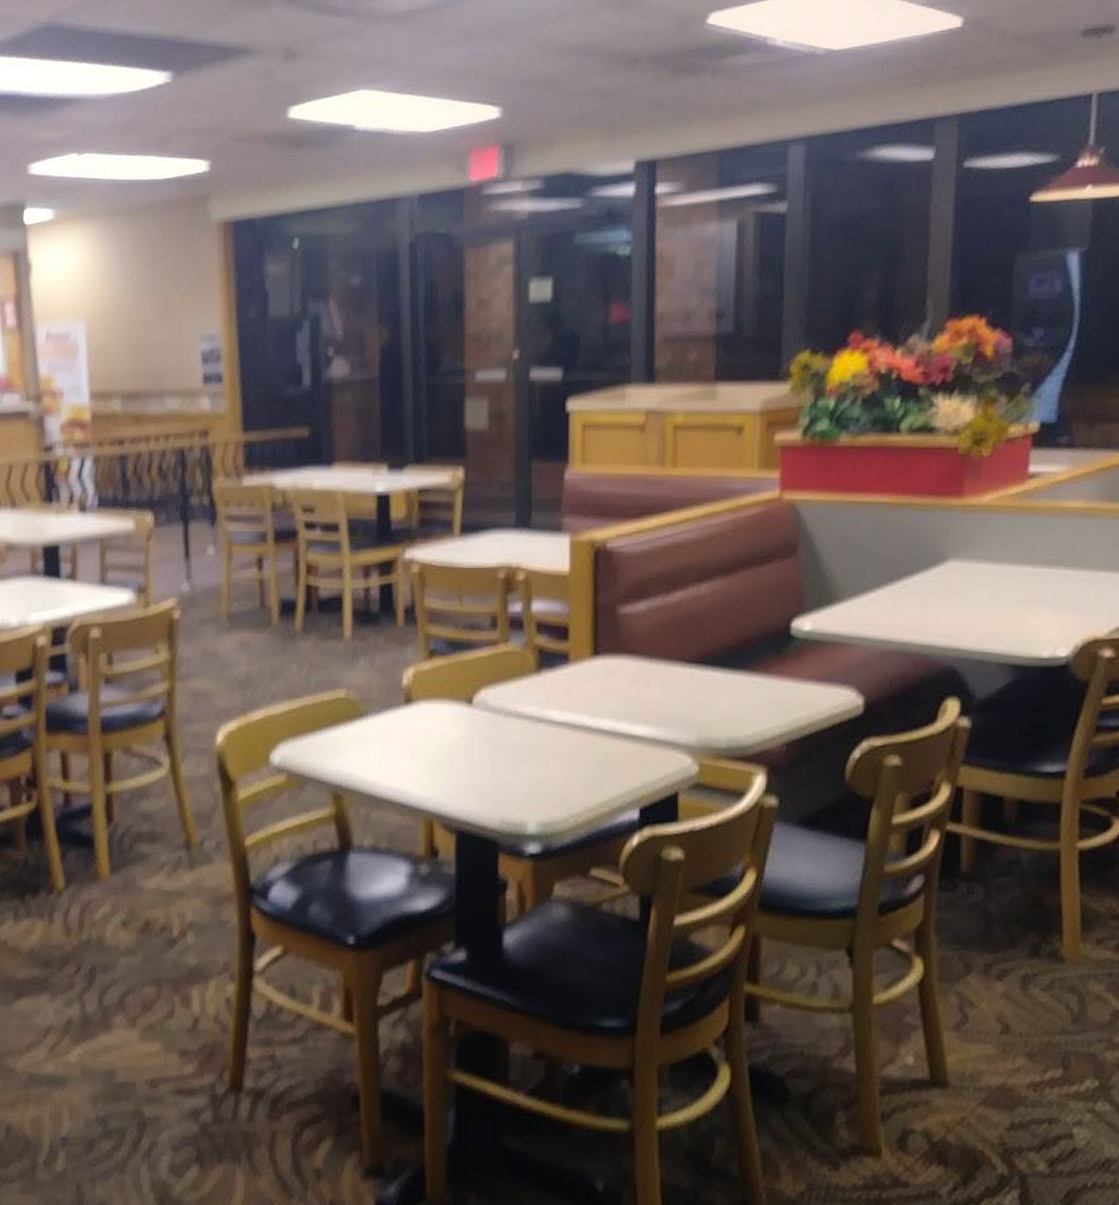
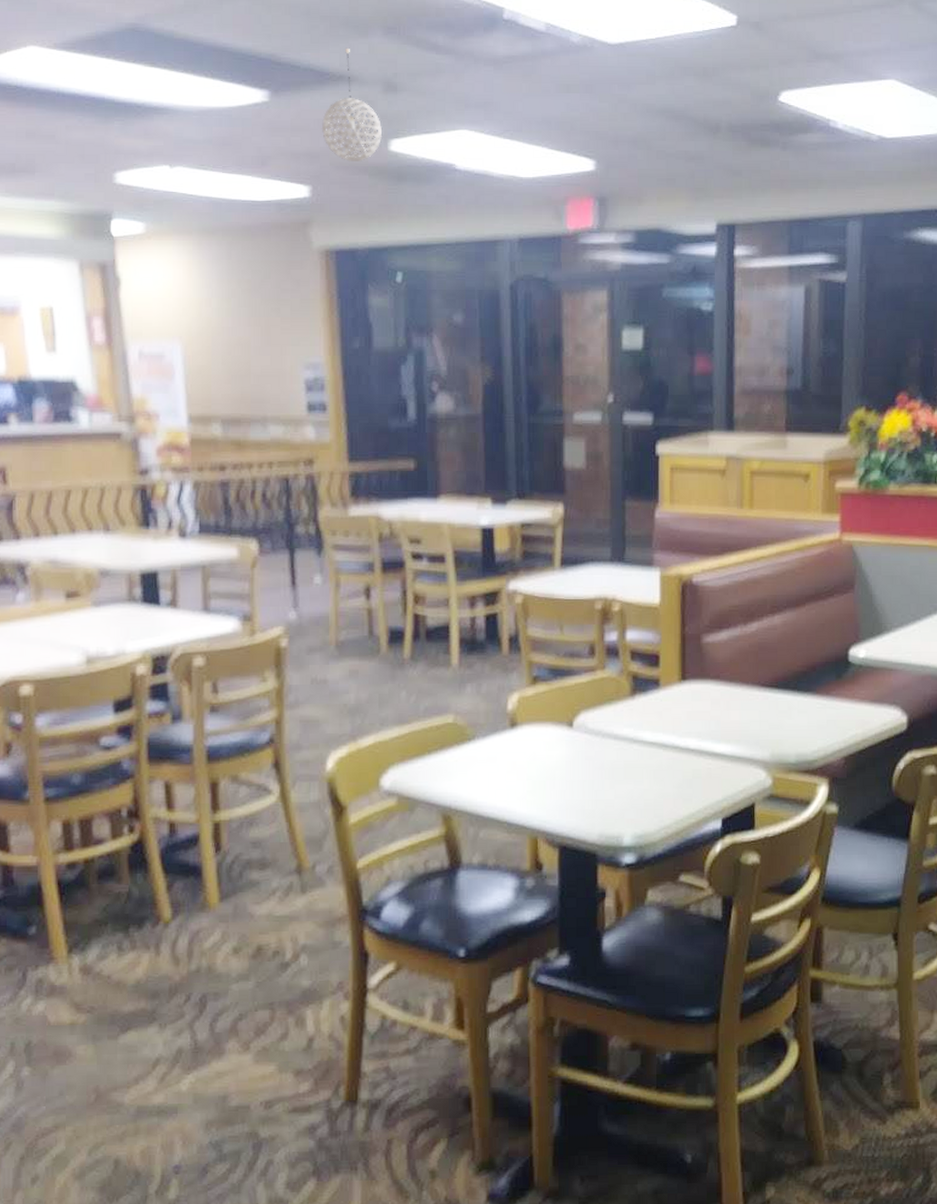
pendant light: none [221,21,280,133] -> present [321,47,382,161]

